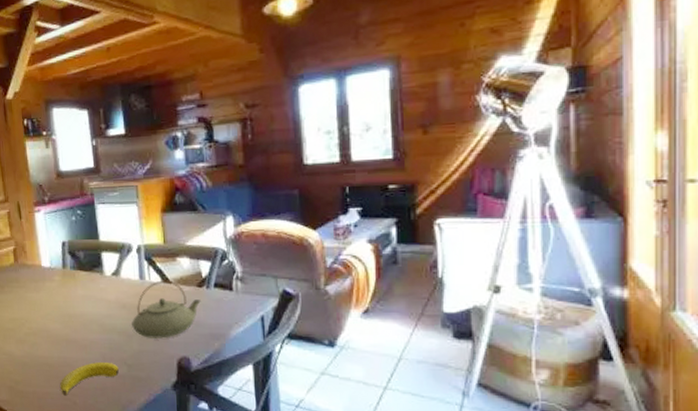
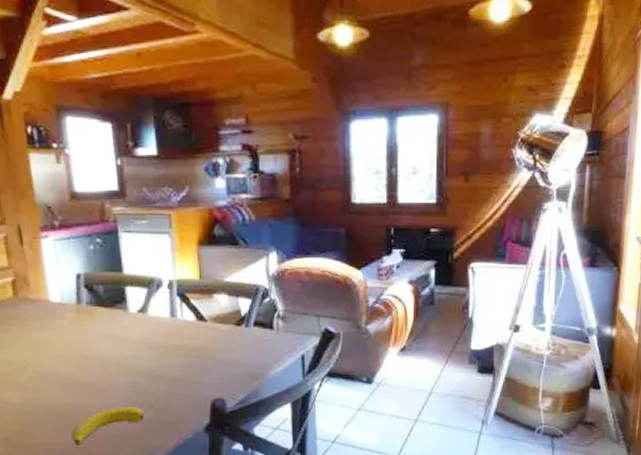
teapot: present [132,280,201,339] -> none [160,318,239,380]

